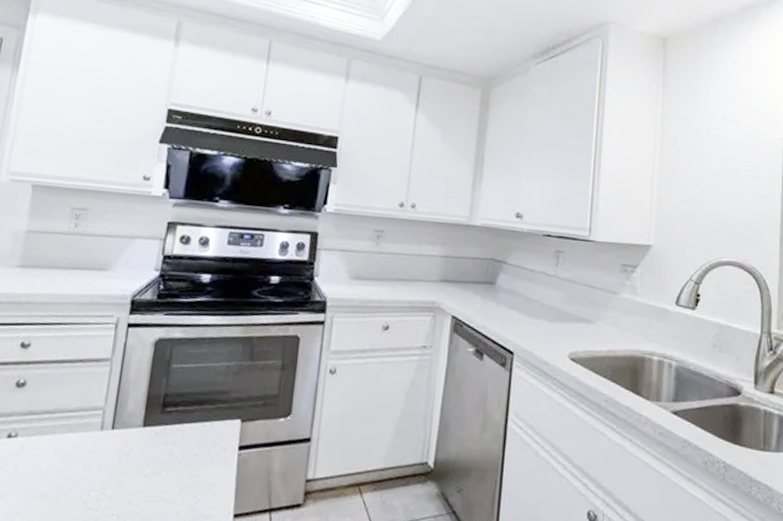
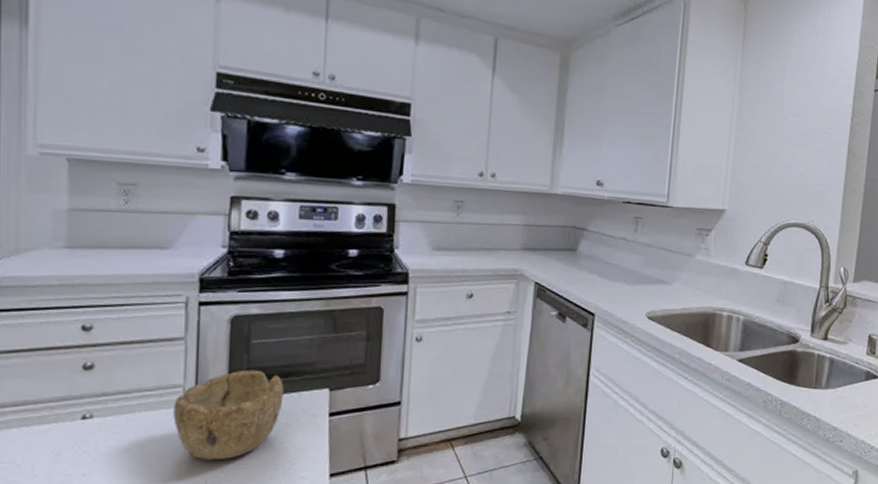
bowl: none [90,395,198,491] -> present [173,369,284,461]

